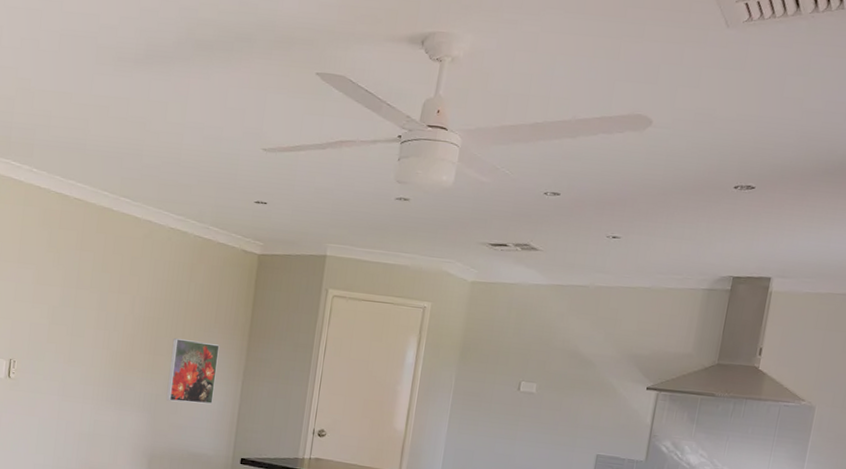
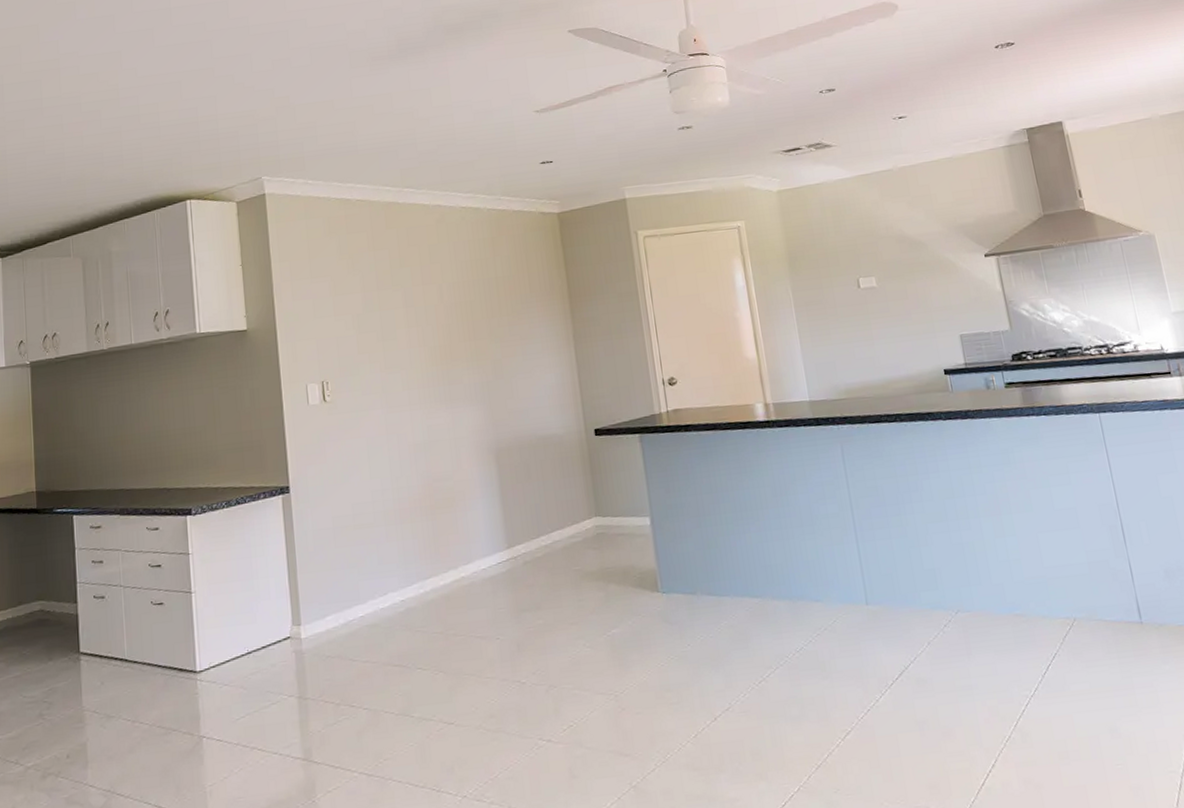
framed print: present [166,338,220,405] -> none [491,314,549,386]

